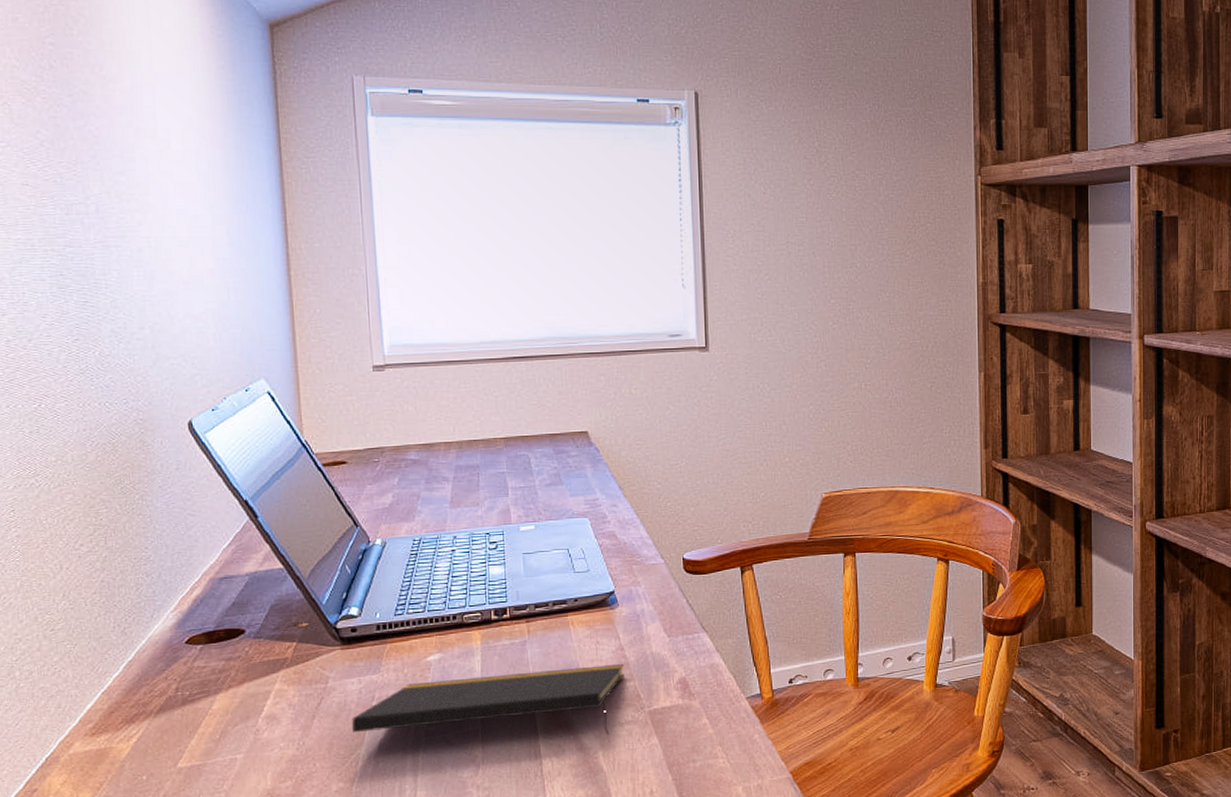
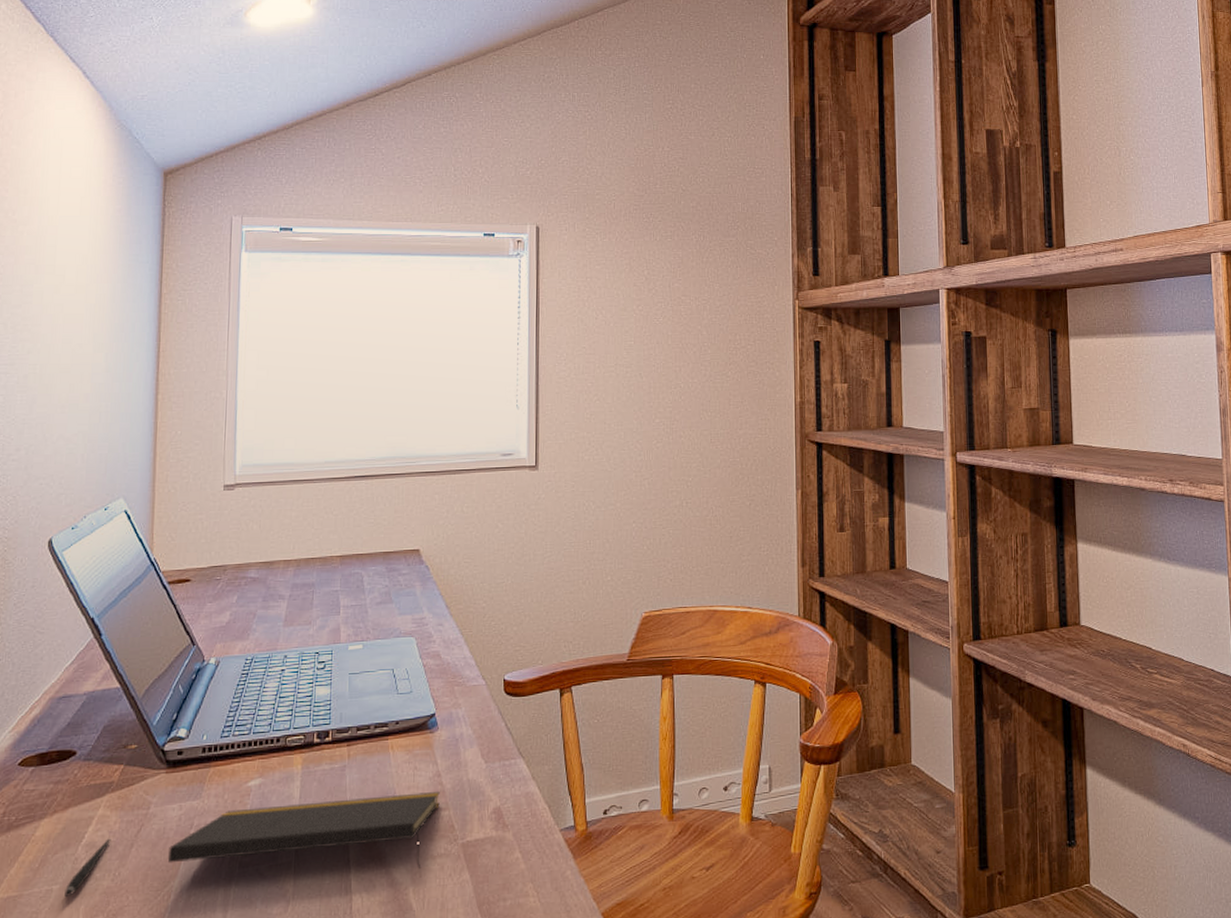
pen: none [249,710,292,766] -> present [64,838,111,898]

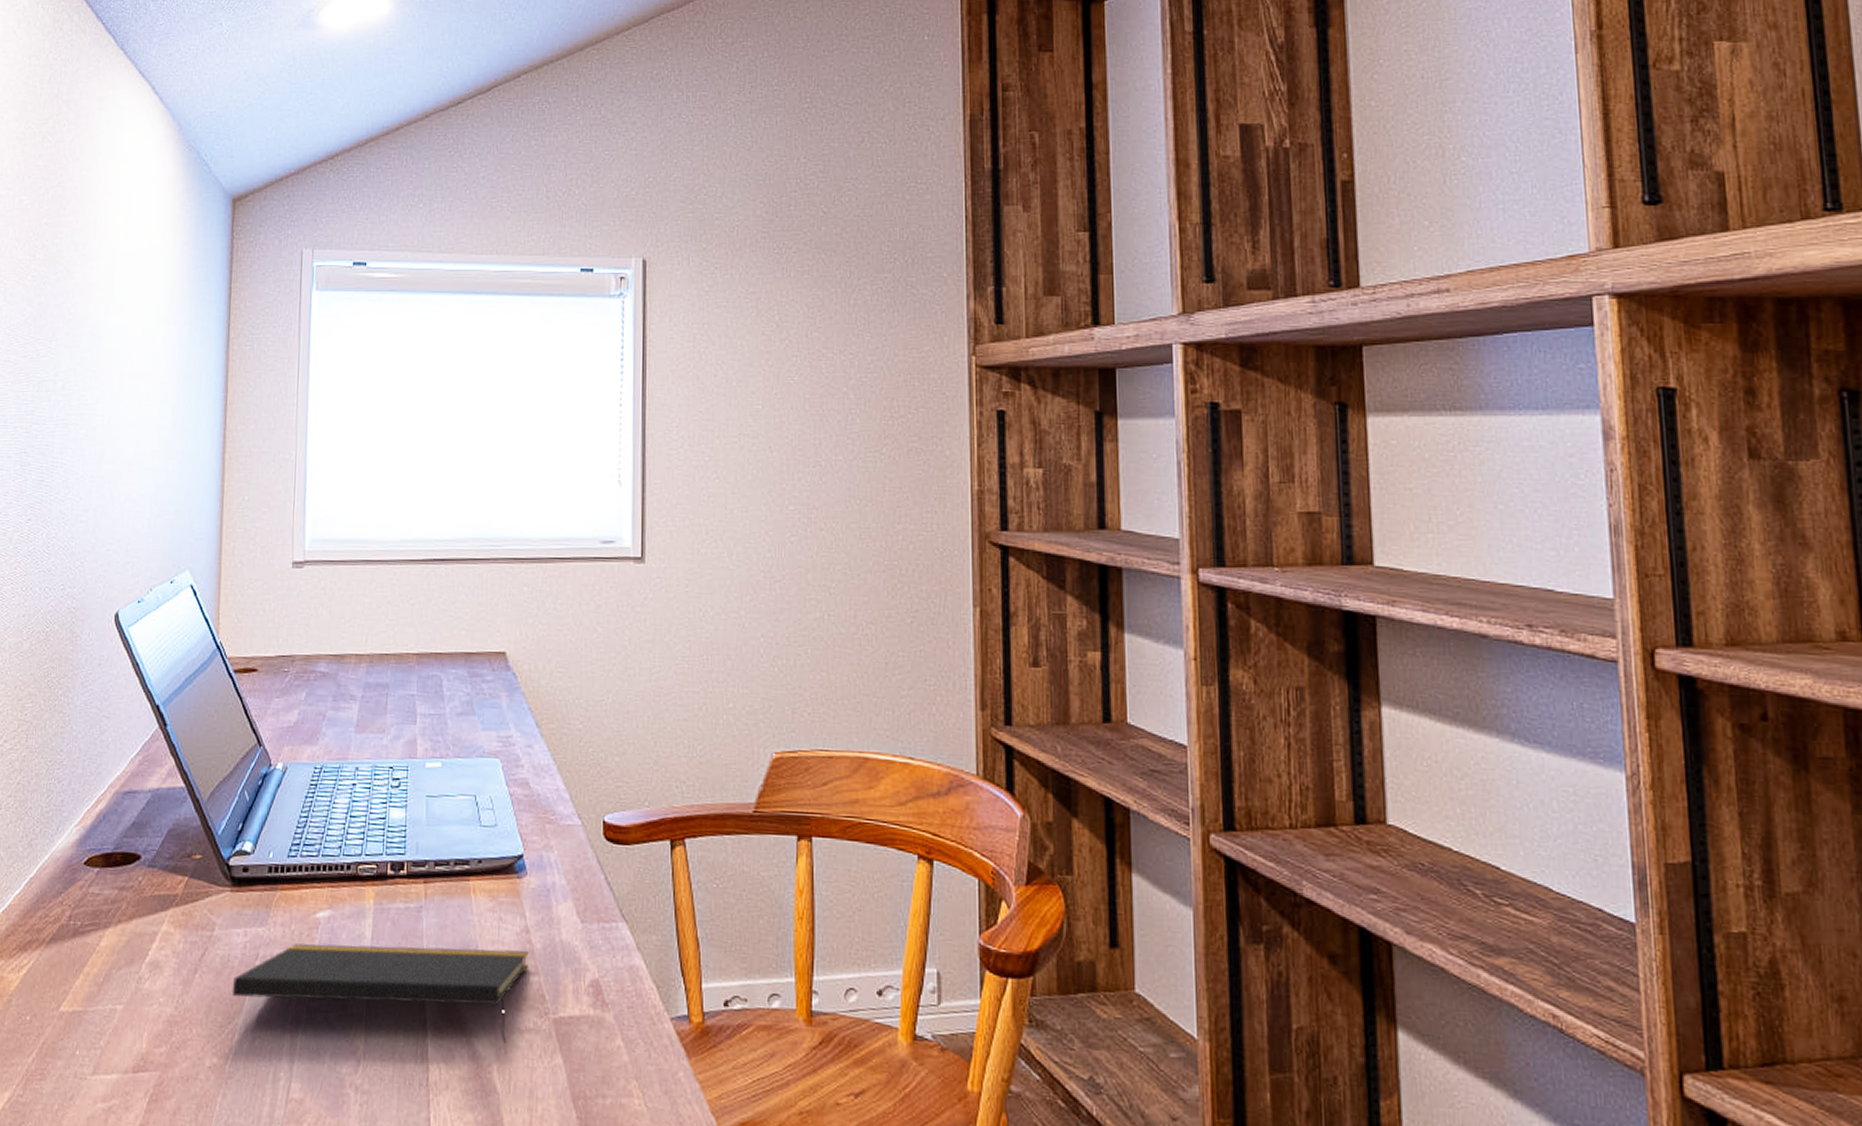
pen: present [64,838,111,898] -> none [128,959,175,1021]

